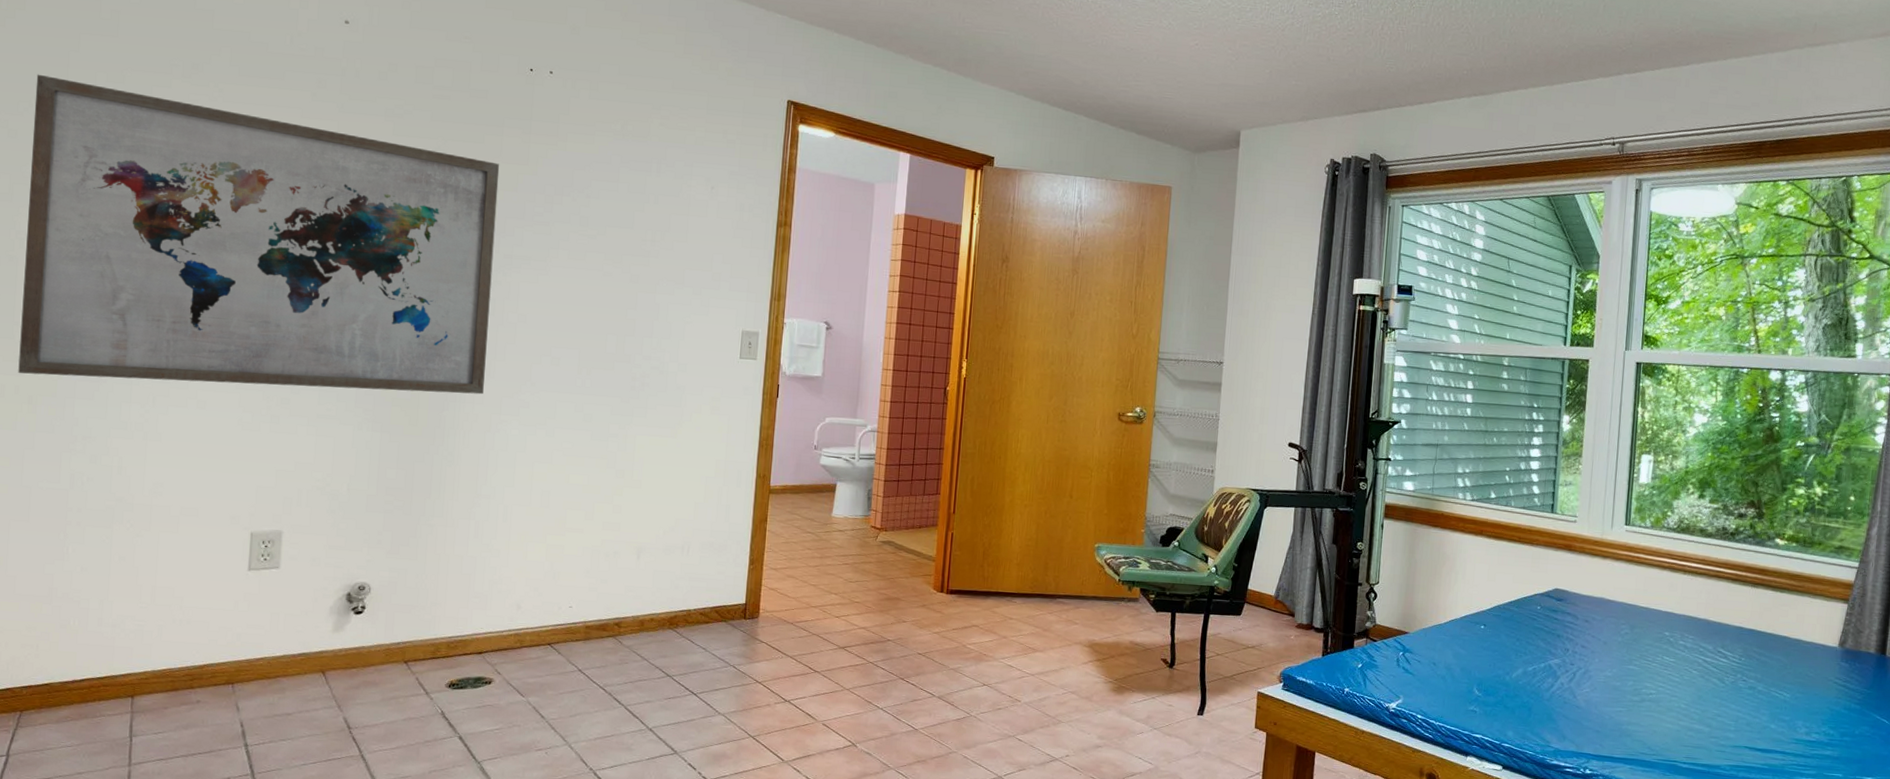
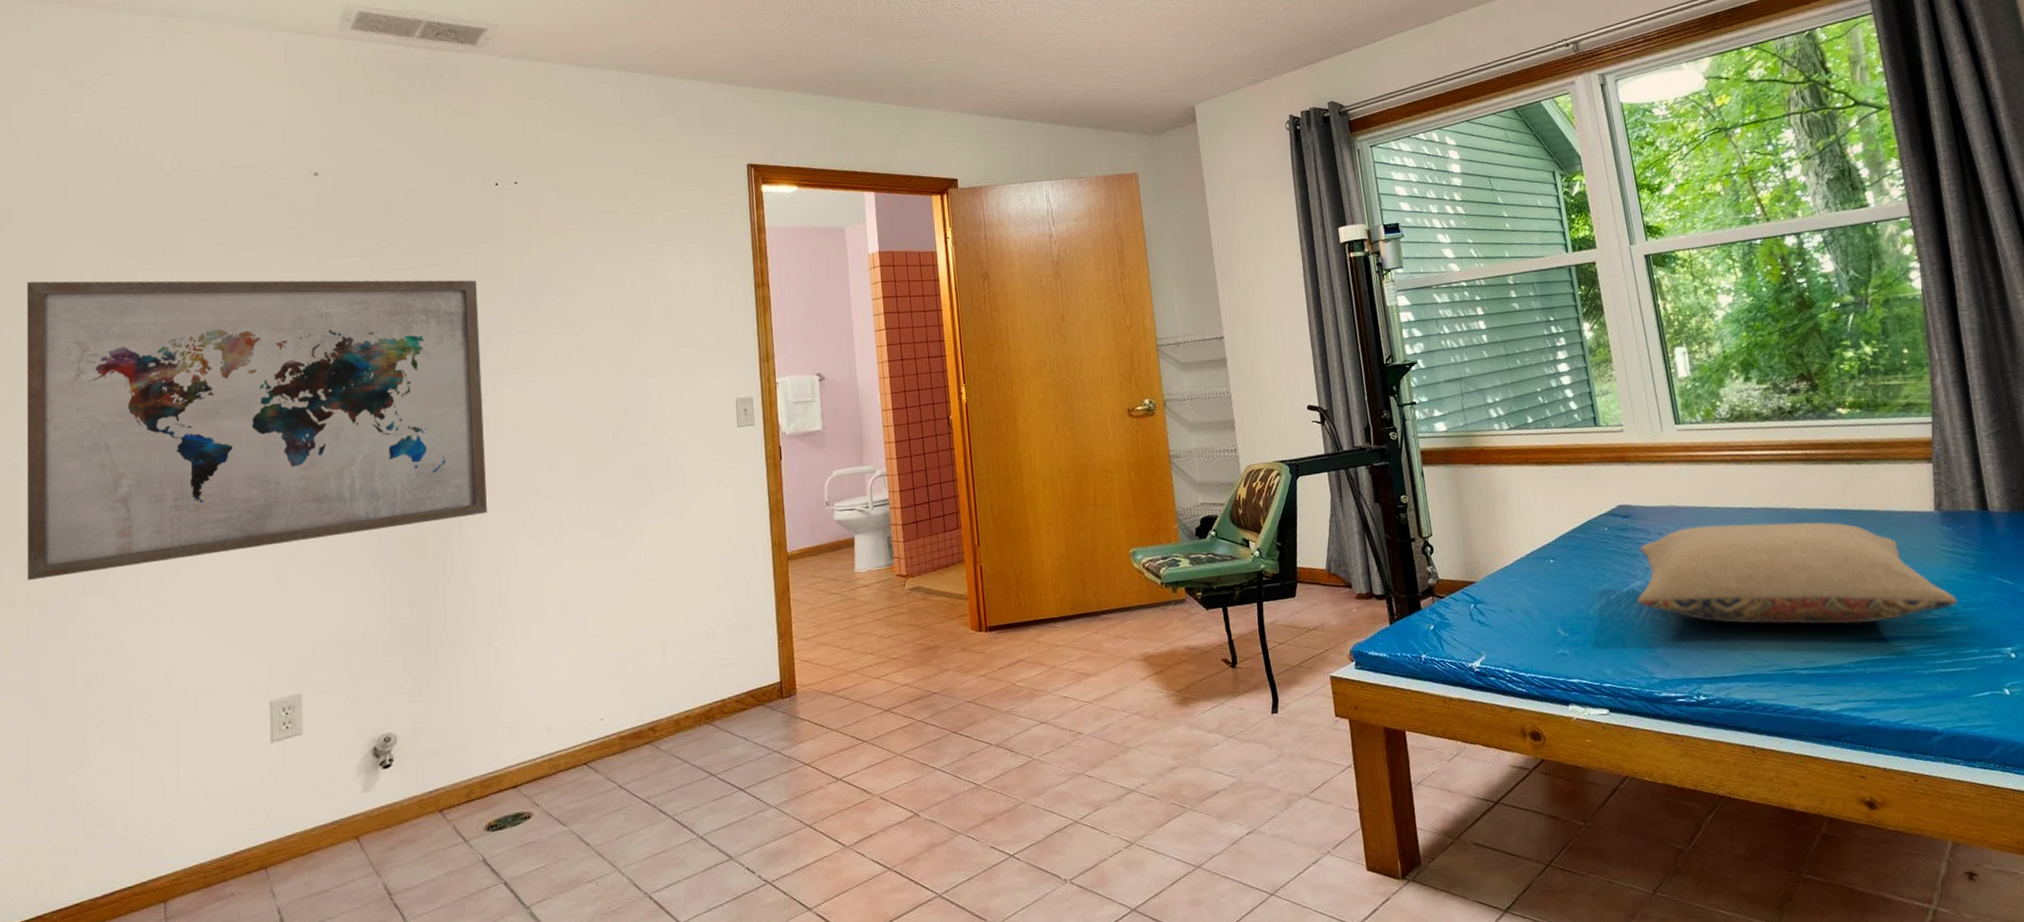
pillow: none [1551,620,1836,735] -> present [1637,521,1958,625]

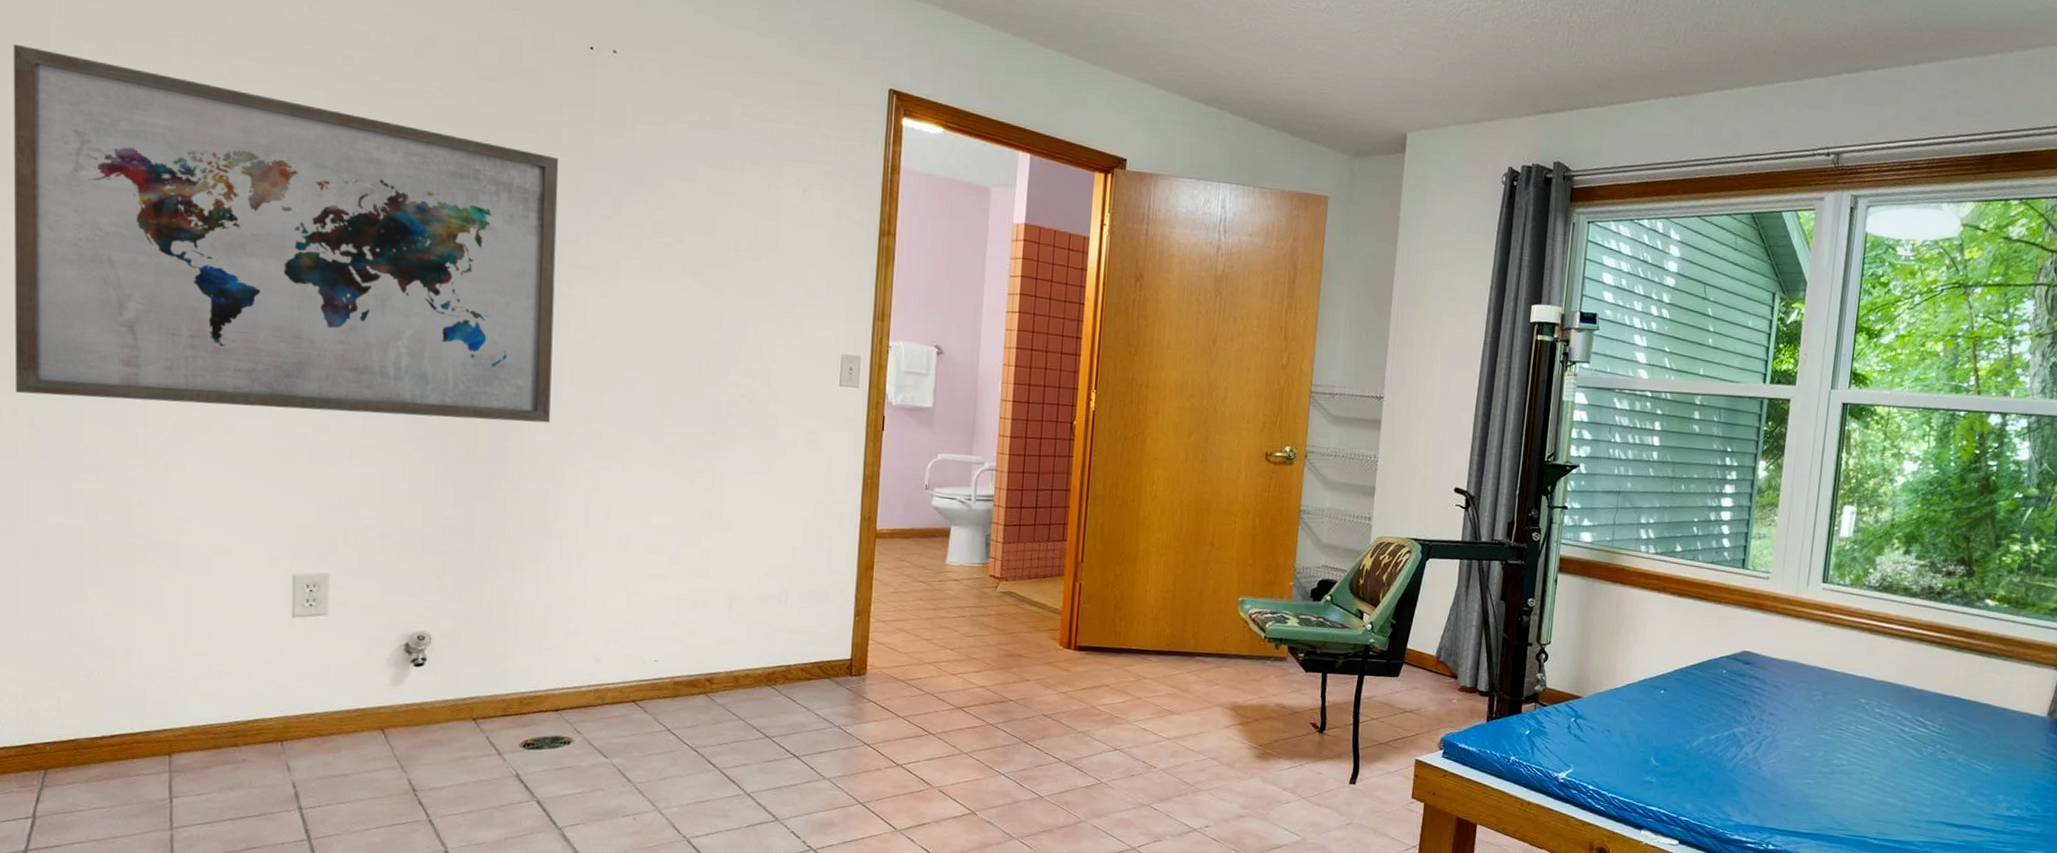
pillow: present [1637,521,1958,625] -> none [1735,685,2040,810]

